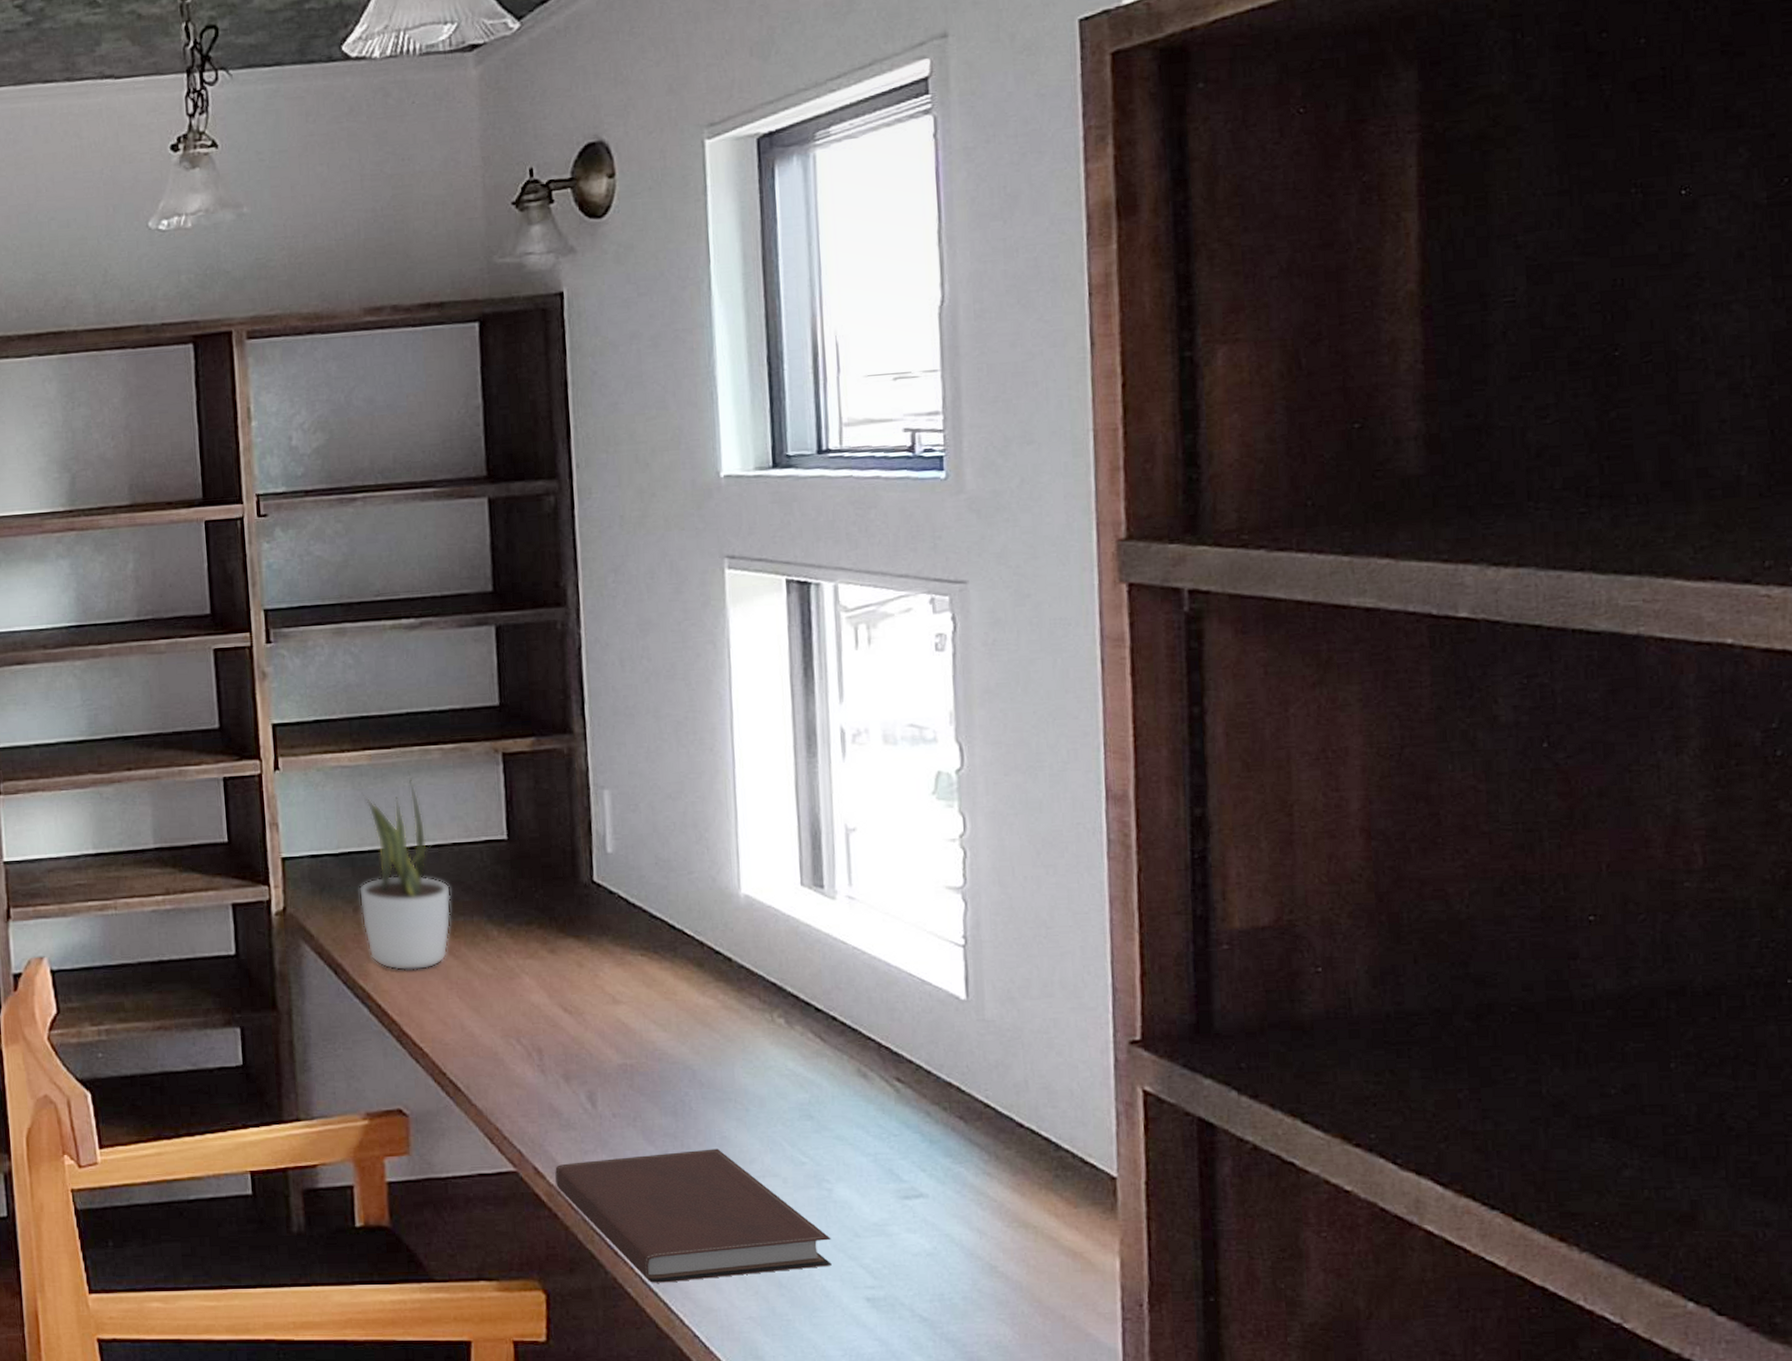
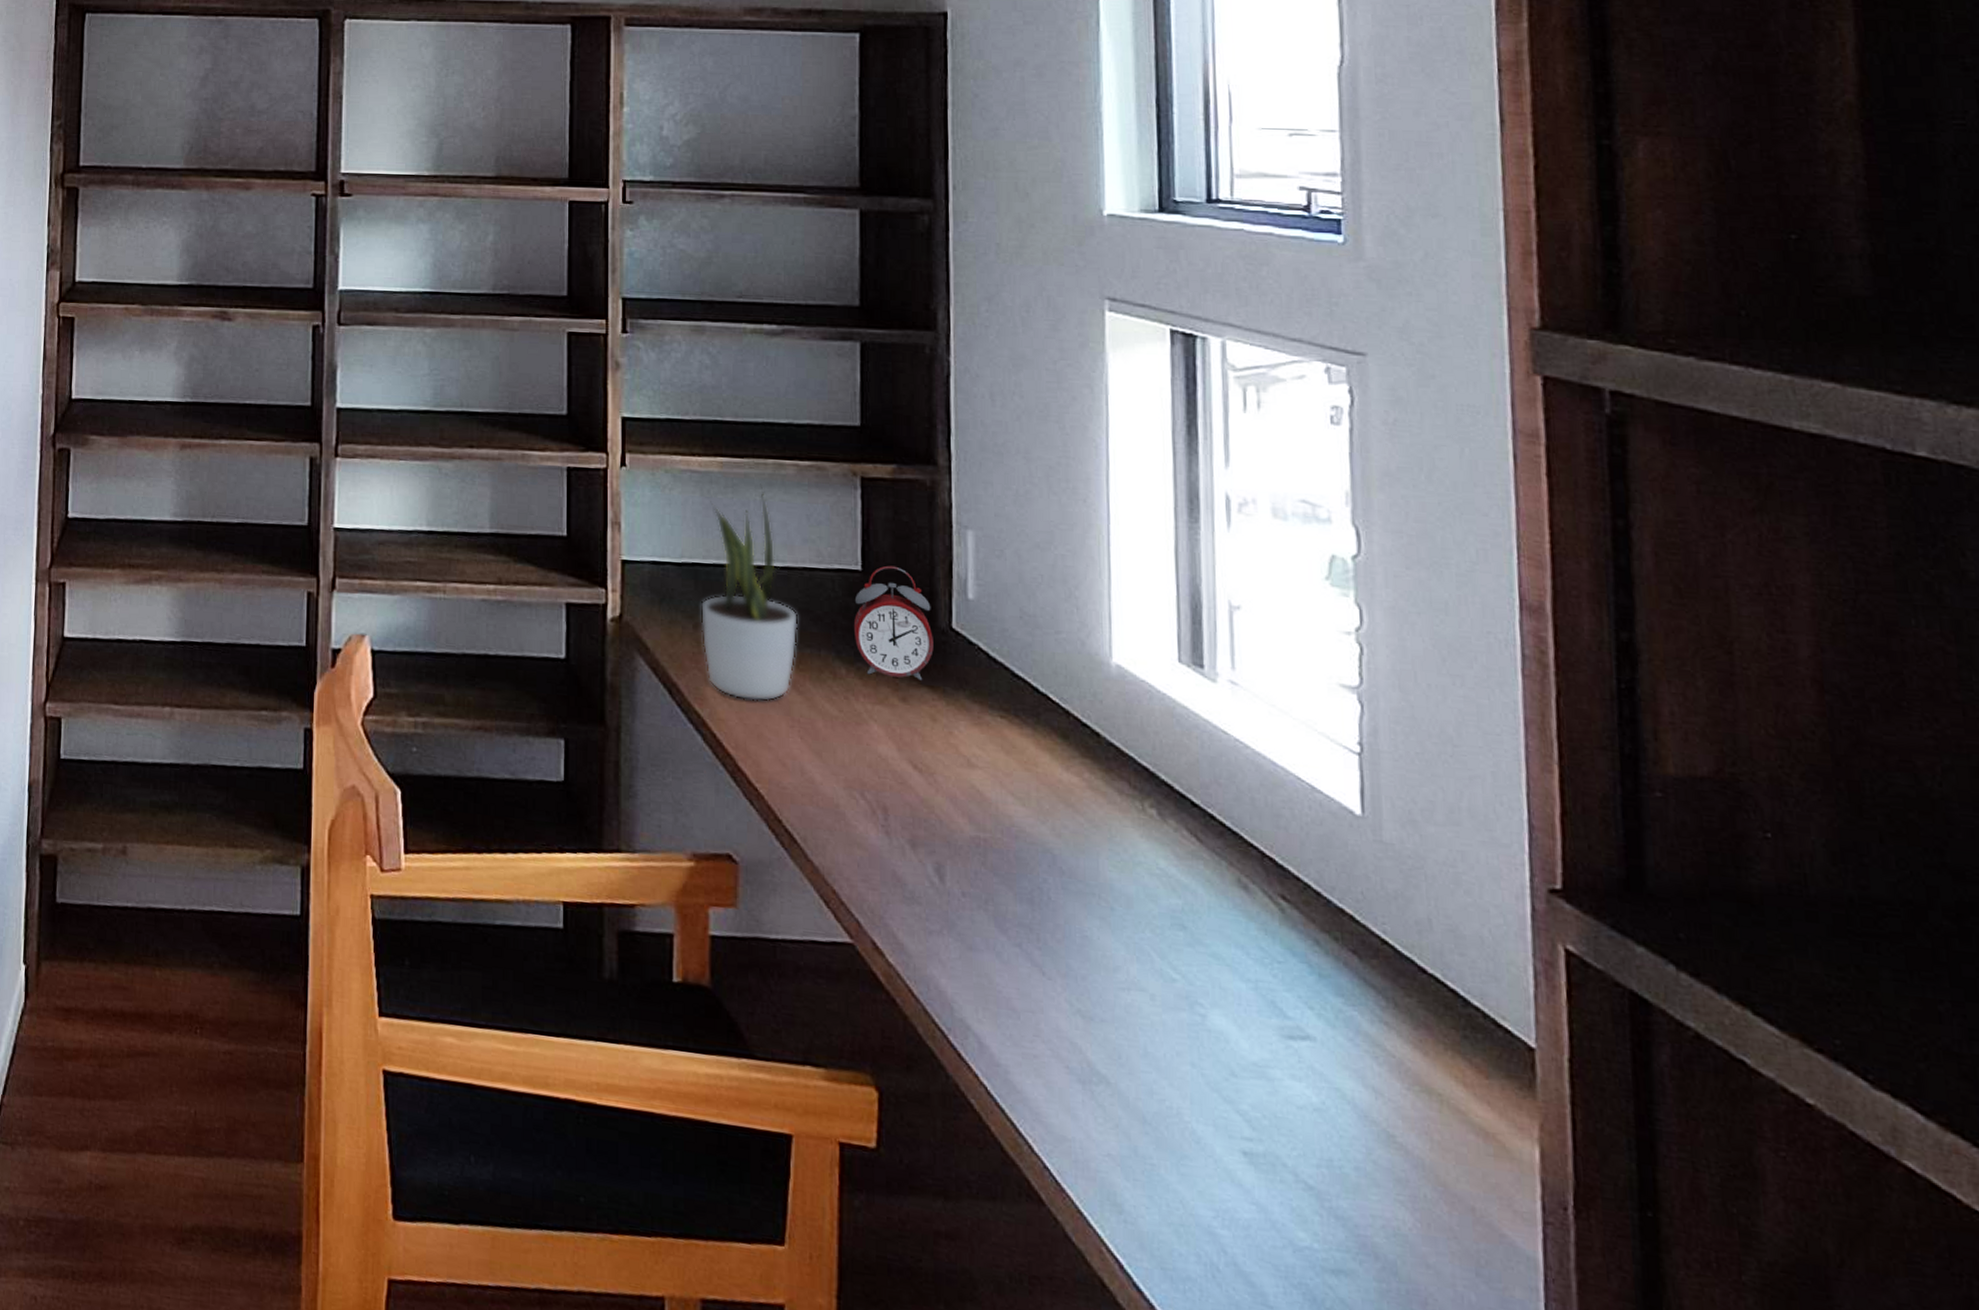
alarm clock: none [502,831,578,933] -> present [853,565,934,681]
notebook: present [555,1149,832,1283] -> none [895,942,1204,1107]

